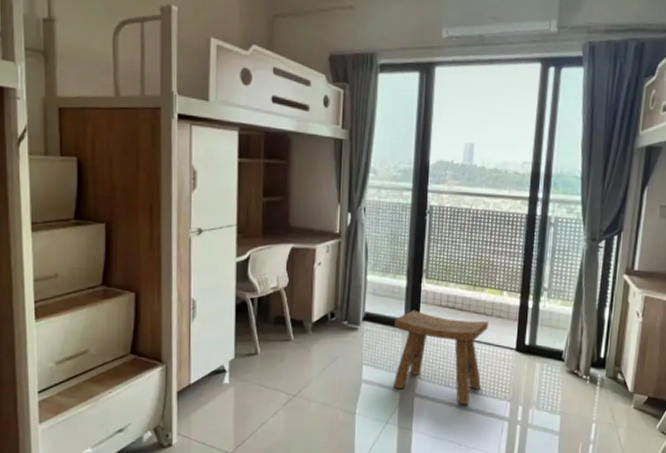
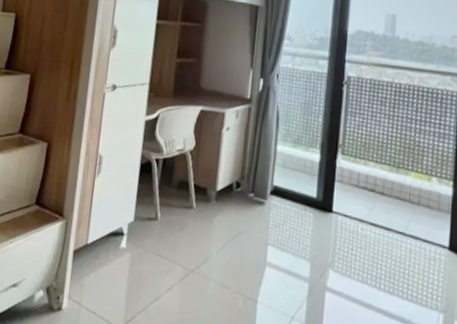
stool: present [393,310,488,404] -> none [301,188,414,309]

